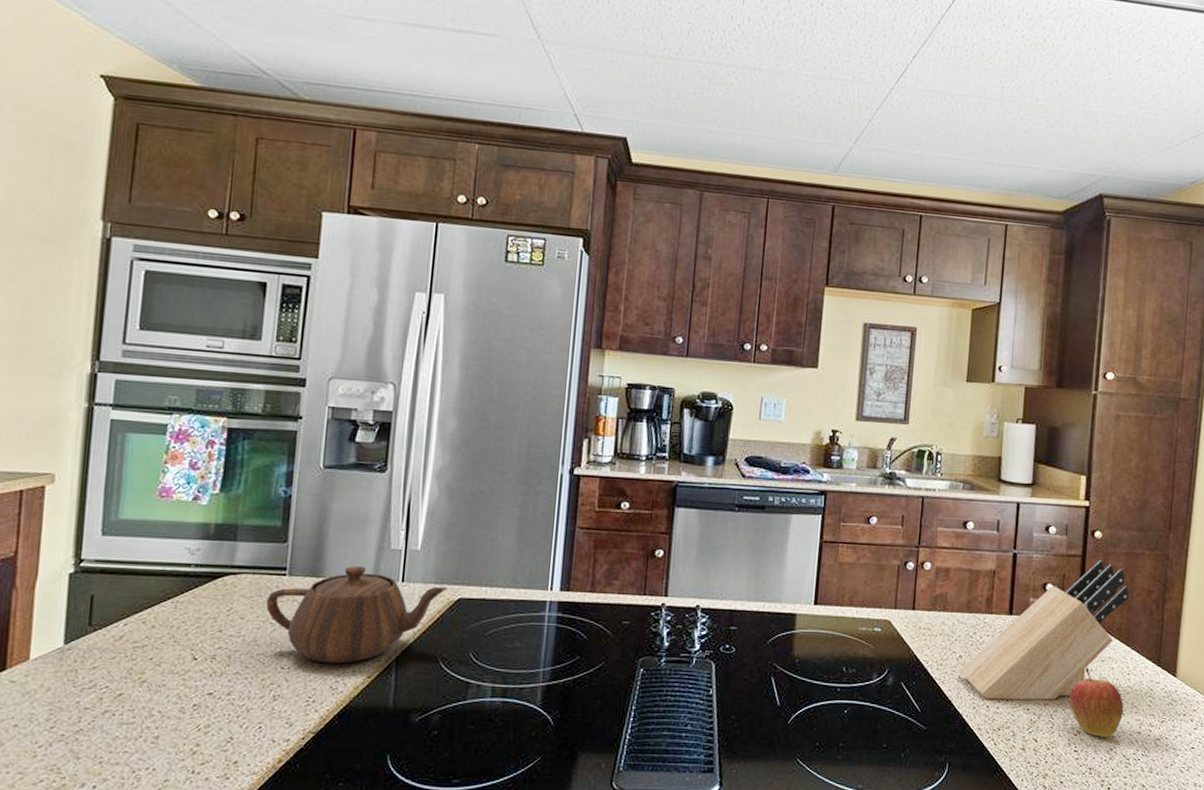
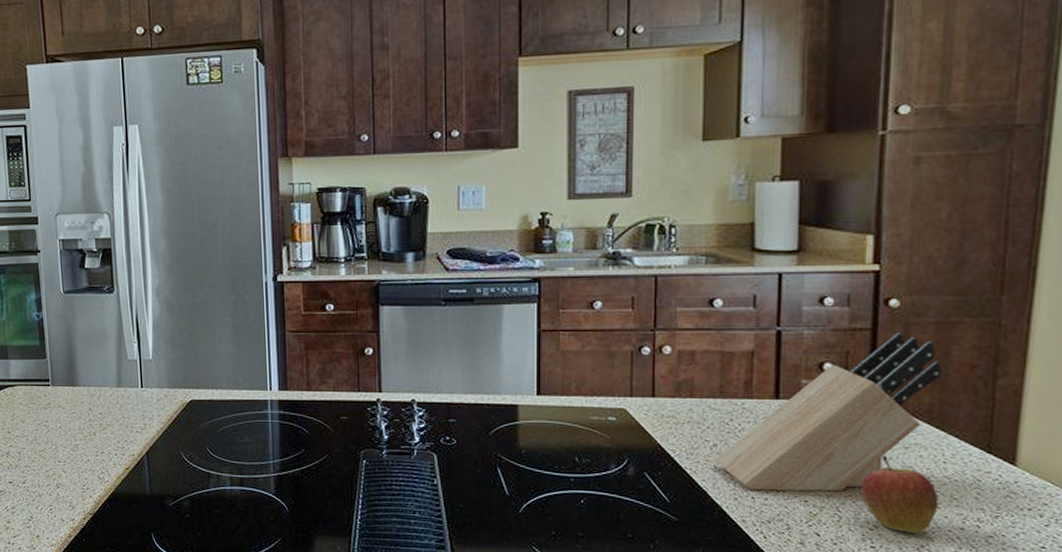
teapot: present [266,566,447,664] -> none [38,376,179,458]

